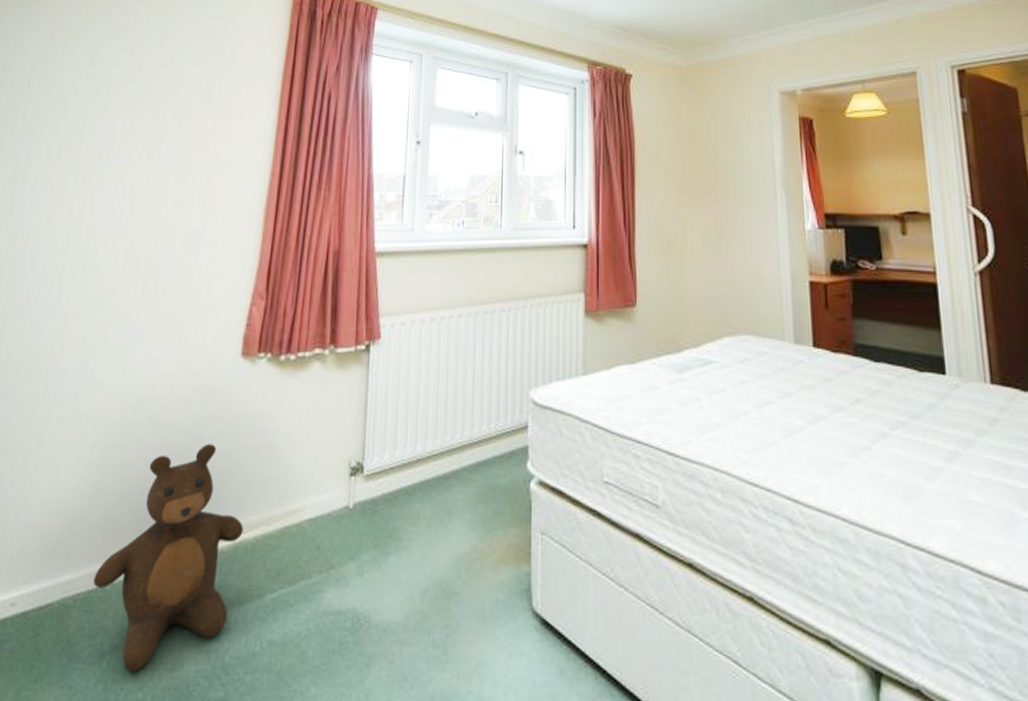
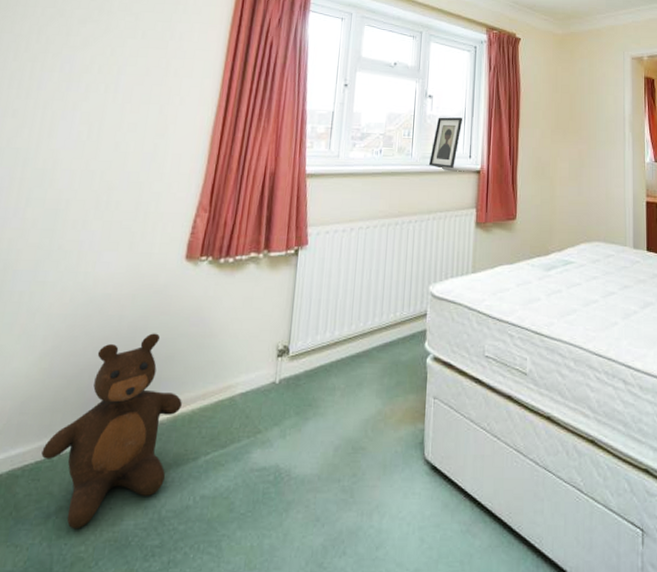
picture frame: none [522,178,563,243] -> present [428,117,463,169]

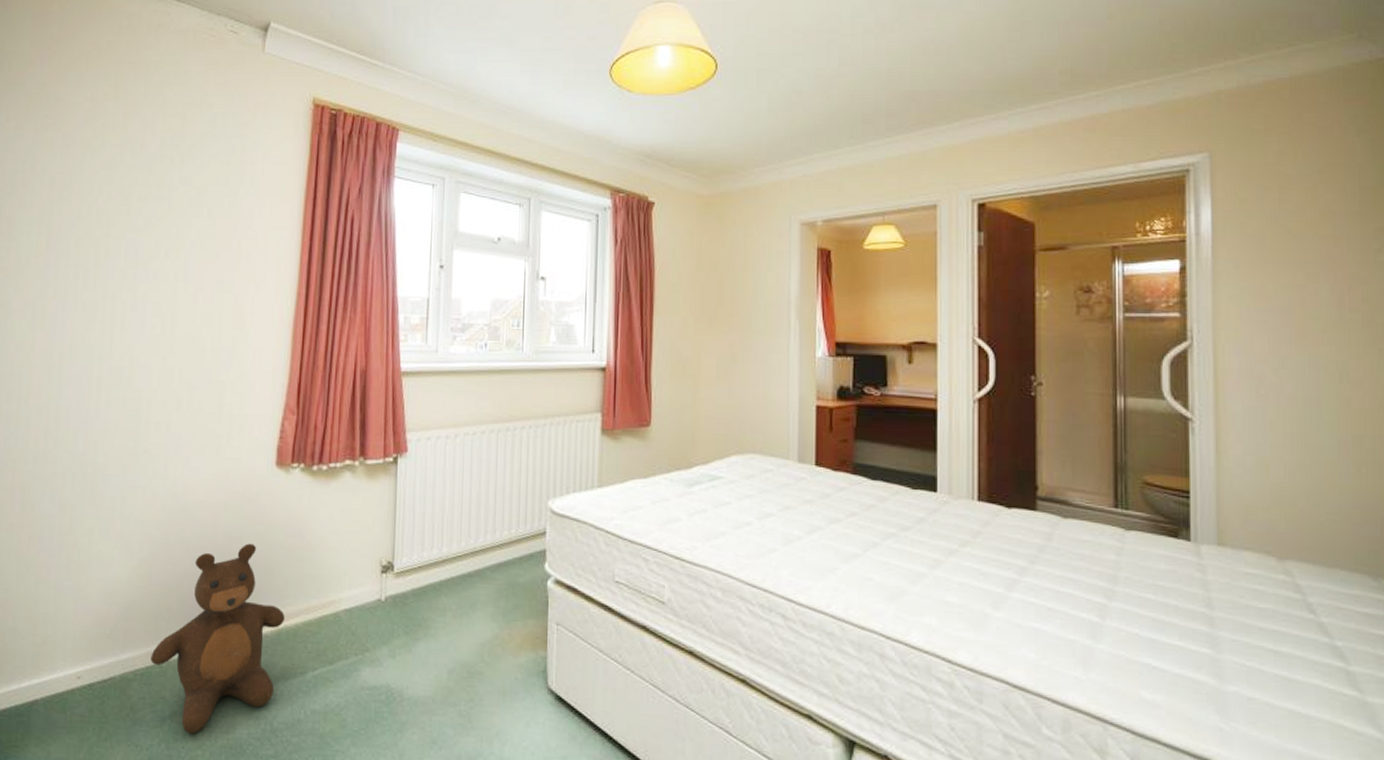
picture frame: present [428,117,463,169] -> none [543,303,584,366]

